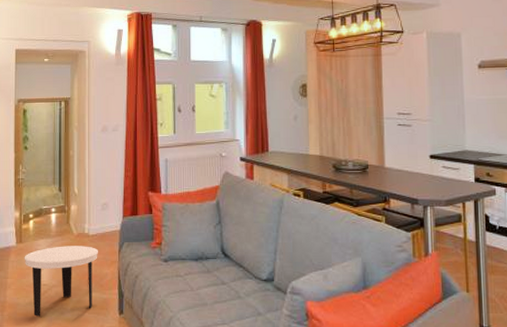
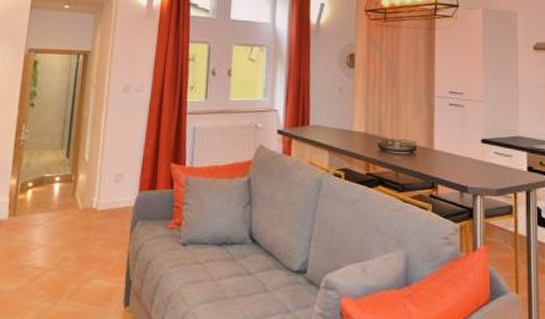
side table: present [24,246,98,317] -> none [16,222,106,307]

